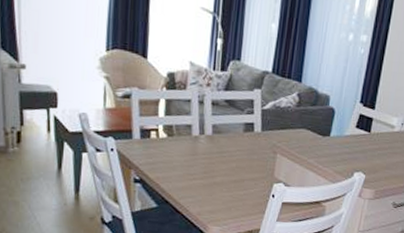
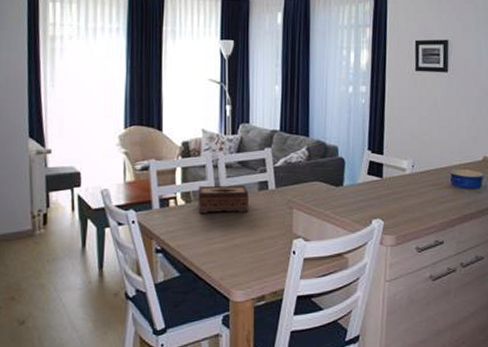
tissue box: none [180,121,233,153] -> present [198,185,249,213]

